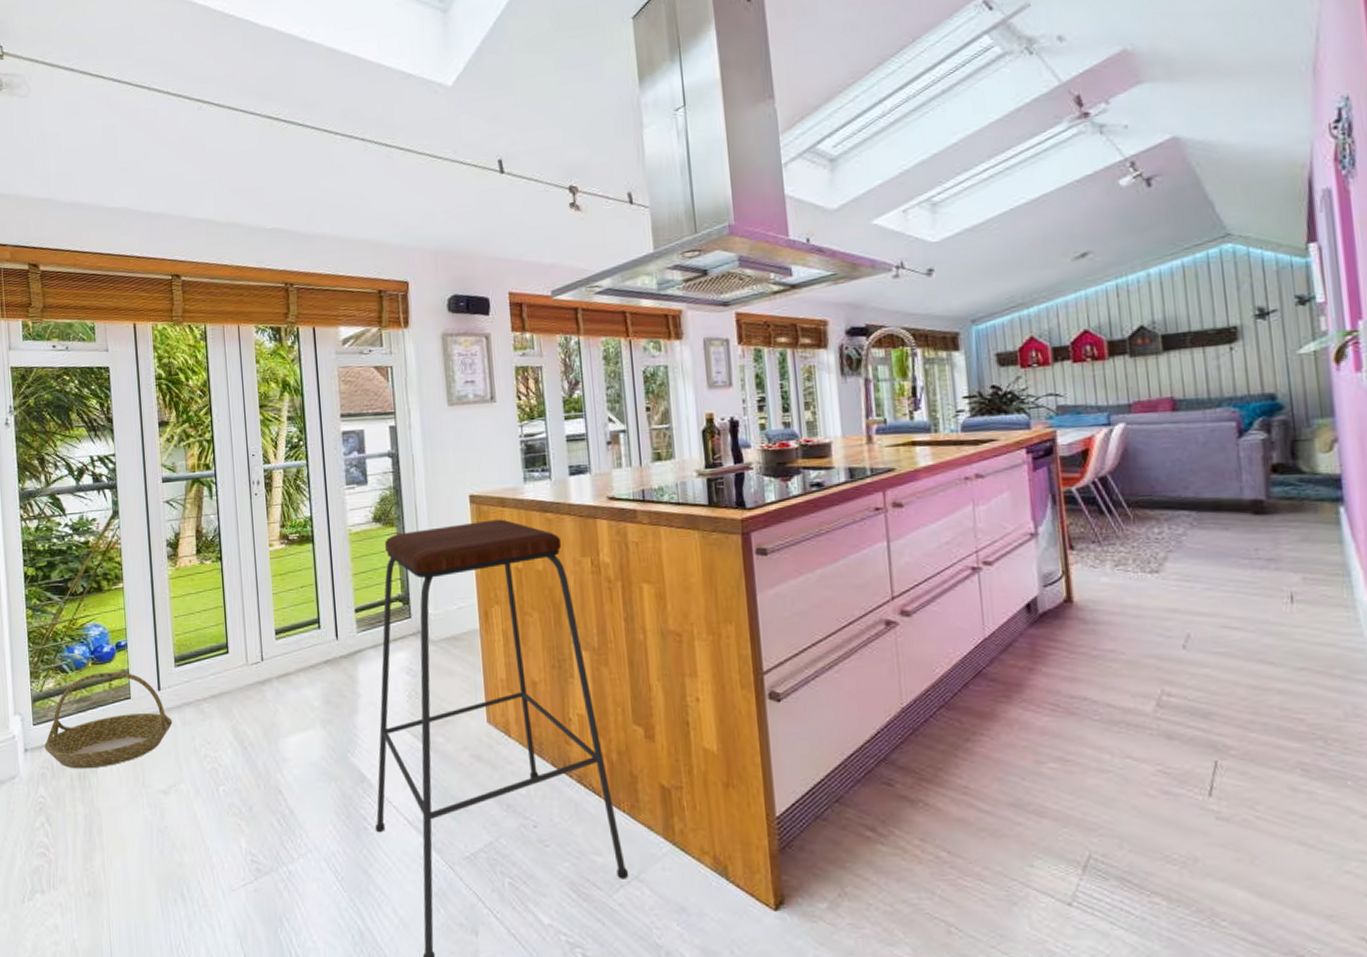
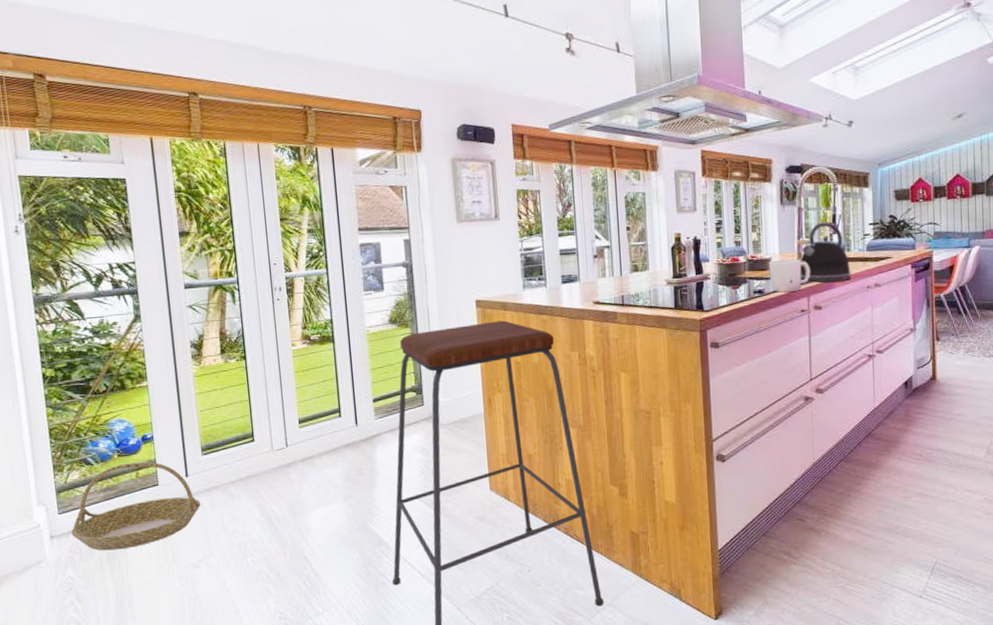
mug: none [829,443,885,486] -> present [769,259,810,293]
kettle: none [870,395,943,474] -> present [799,221,852,283]

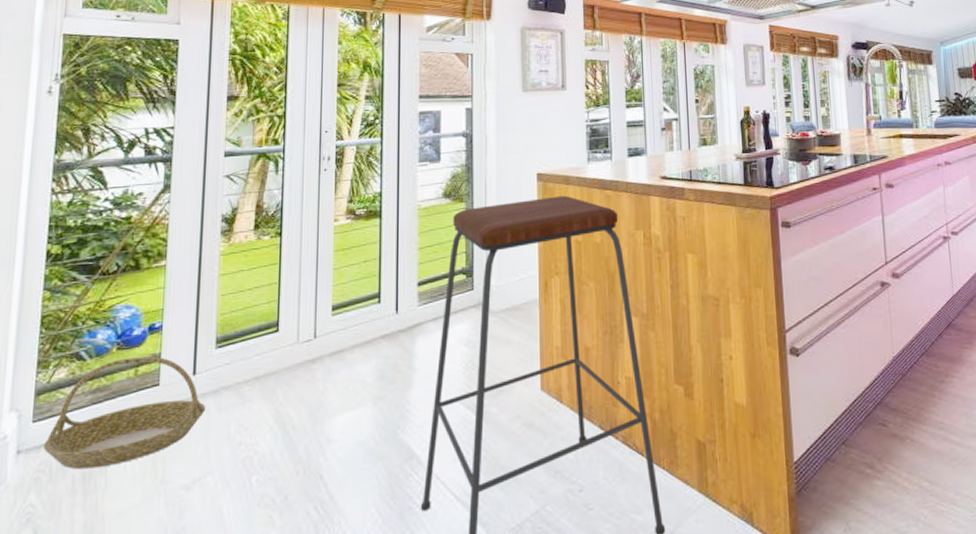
mug: present [769,259,810,293] -> none [839,135,881,169]
kettle: present [799,221,852,283] -> none [869,98,922,160]

